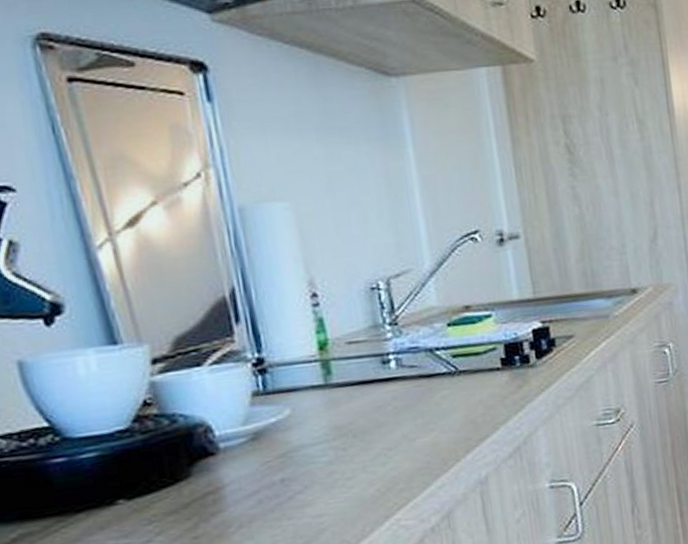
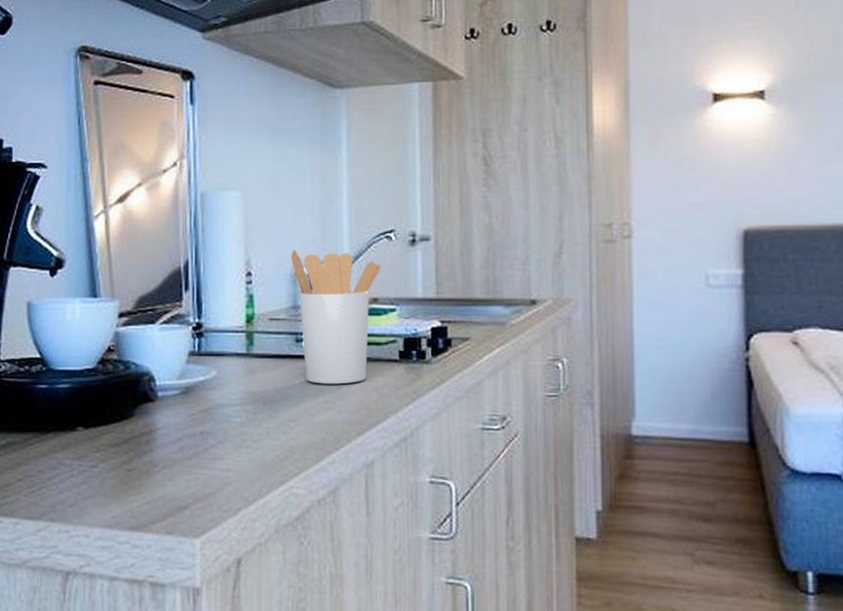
utensil holder: none [362,260,470,406] -> present [291,250,382,385]

